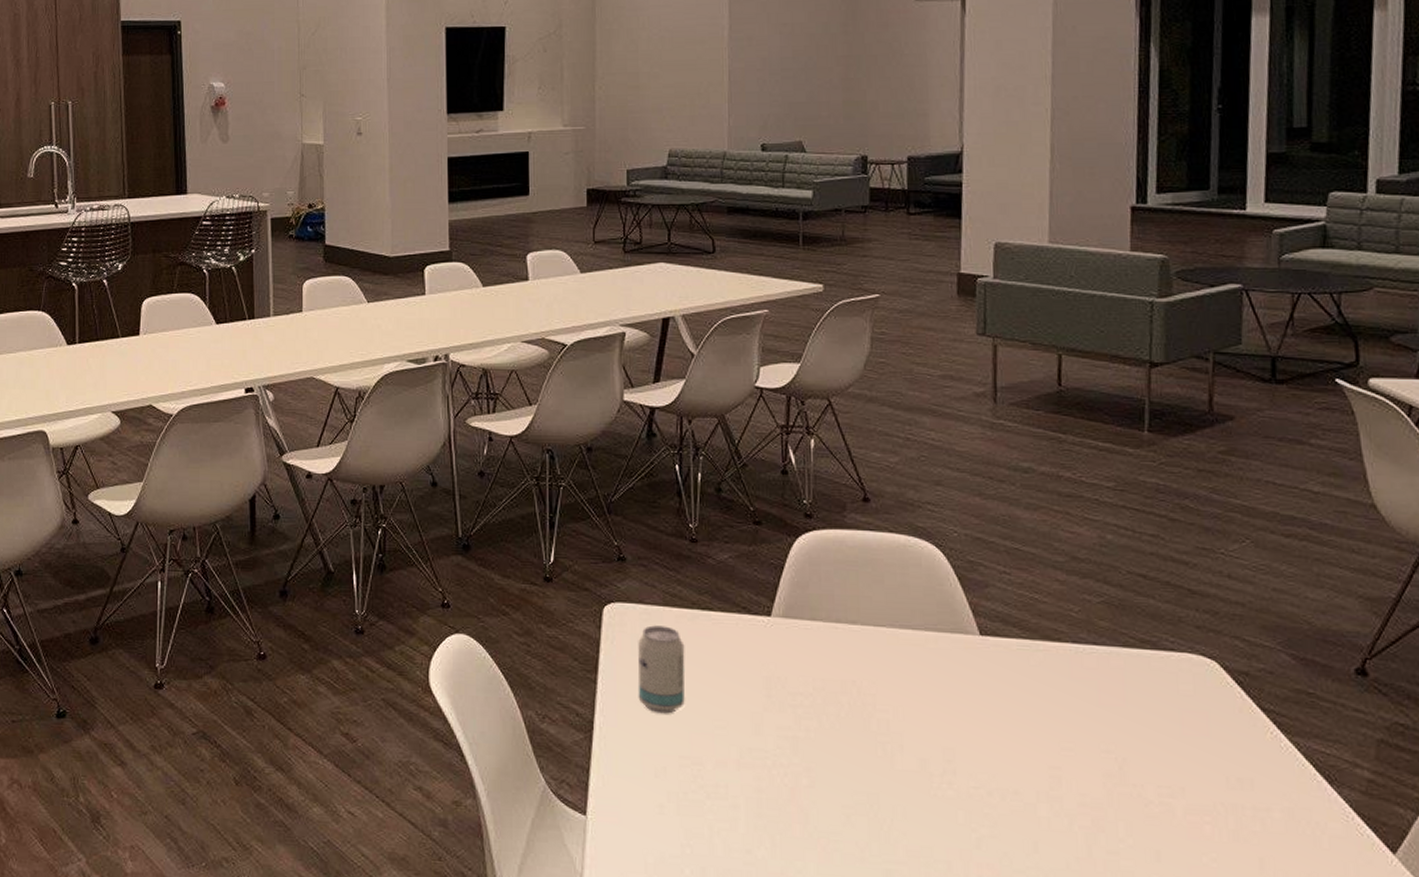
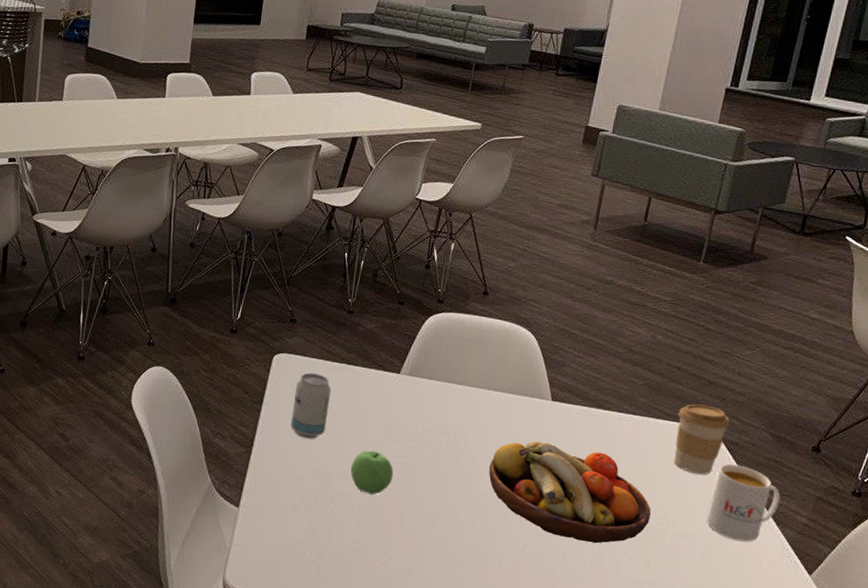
apple: none [726,723,785,784] -> present [350,450,394,495]
fruit bowl: none [912,692,1147,830] -> present [489,441,651,544]
coffee cup: none [1156,622,1232,721] -> present [673,404,730,475]
mug: none [1227,702,1326,812] -> present [707,463,781,542]

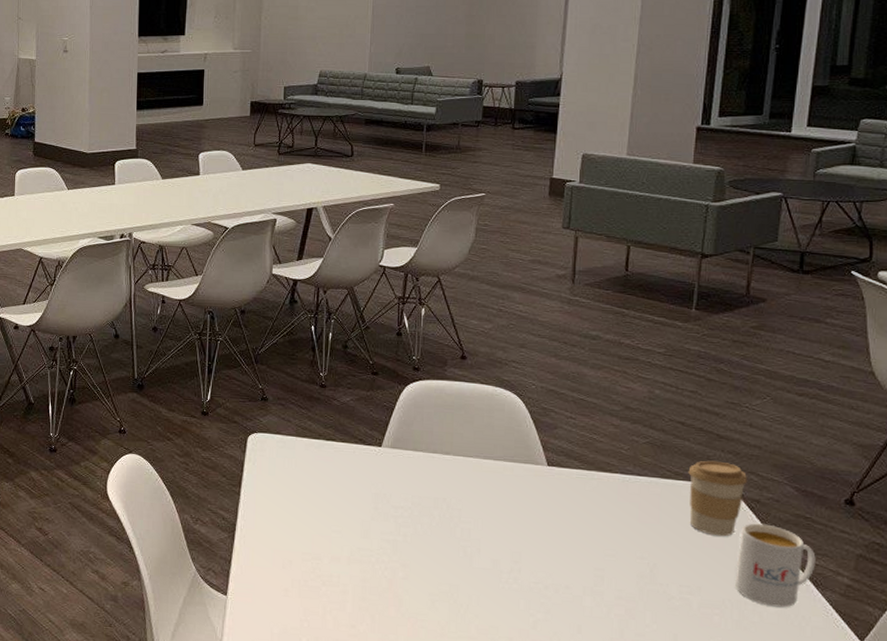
beverage can: present [290,372,332,439] -> none [272,451,312,520]
apple: present [350,450,394,495] -> none [339,529,386,575]
fruit bowl: present [489,441,651,544] -> none [488,510,671,617]

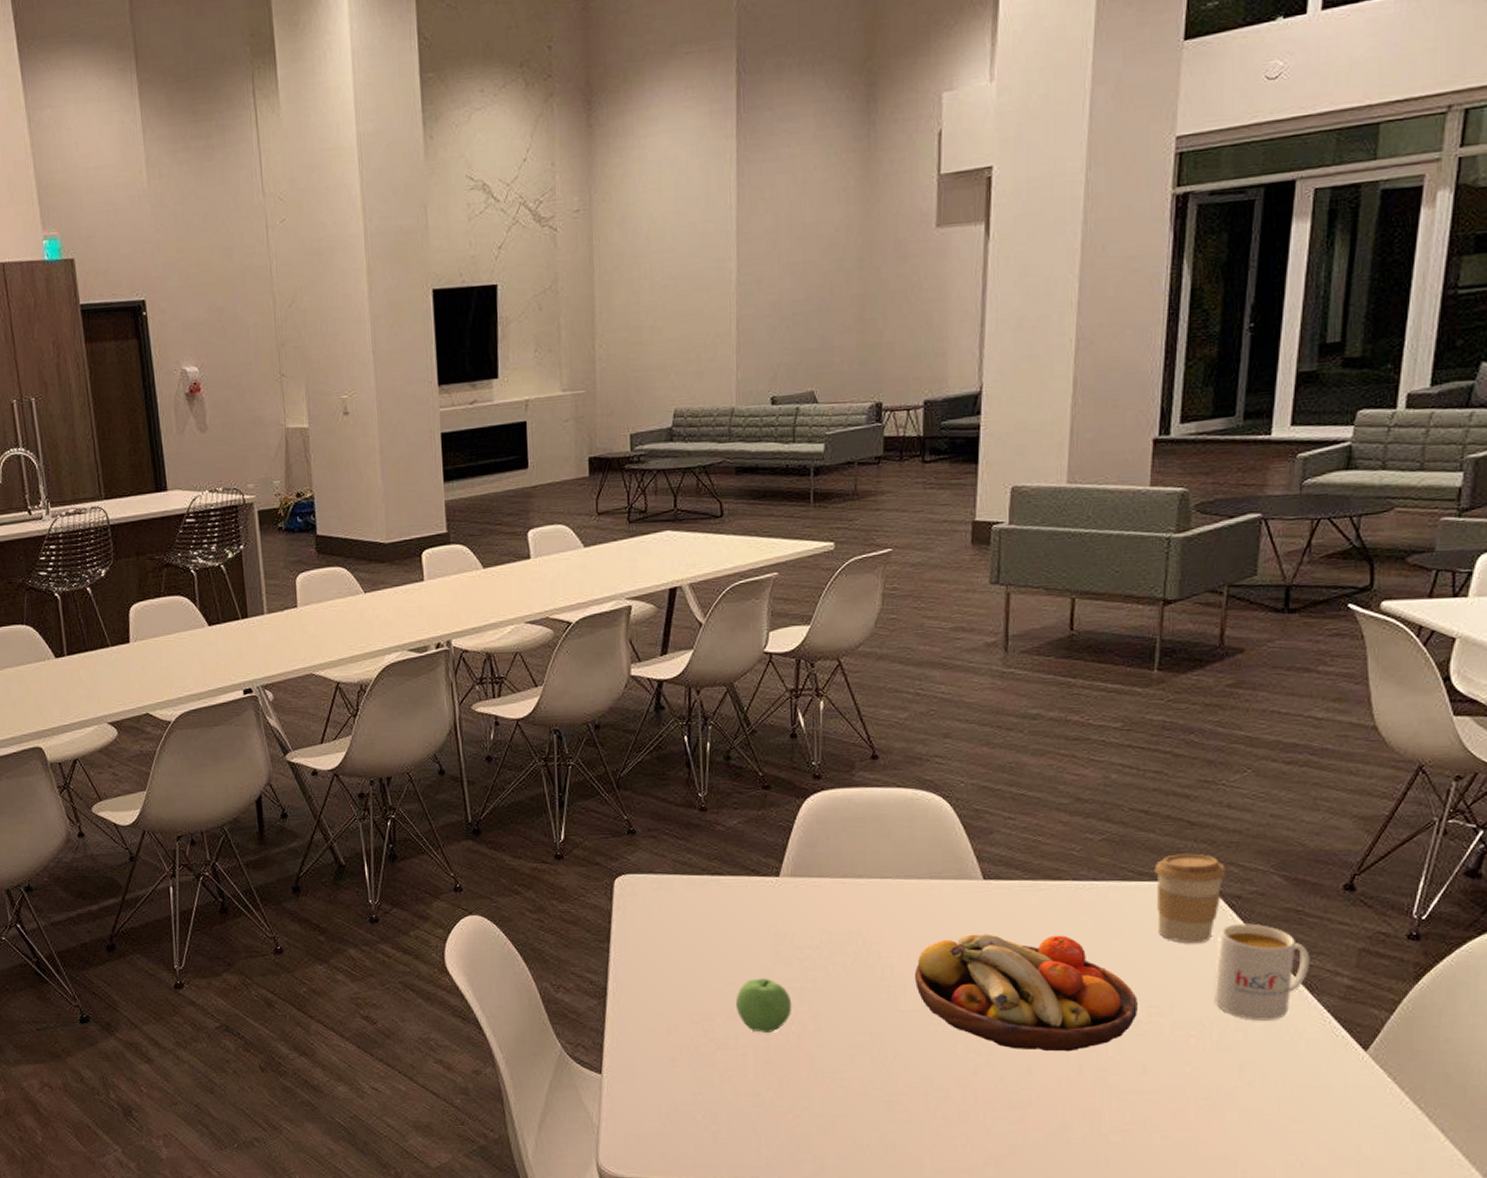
apple: none [339,529,386,575] -> present [735,978,792,1033]
fruit bowl: none [488,510,671,617] -> present [915,934,1138,1052]

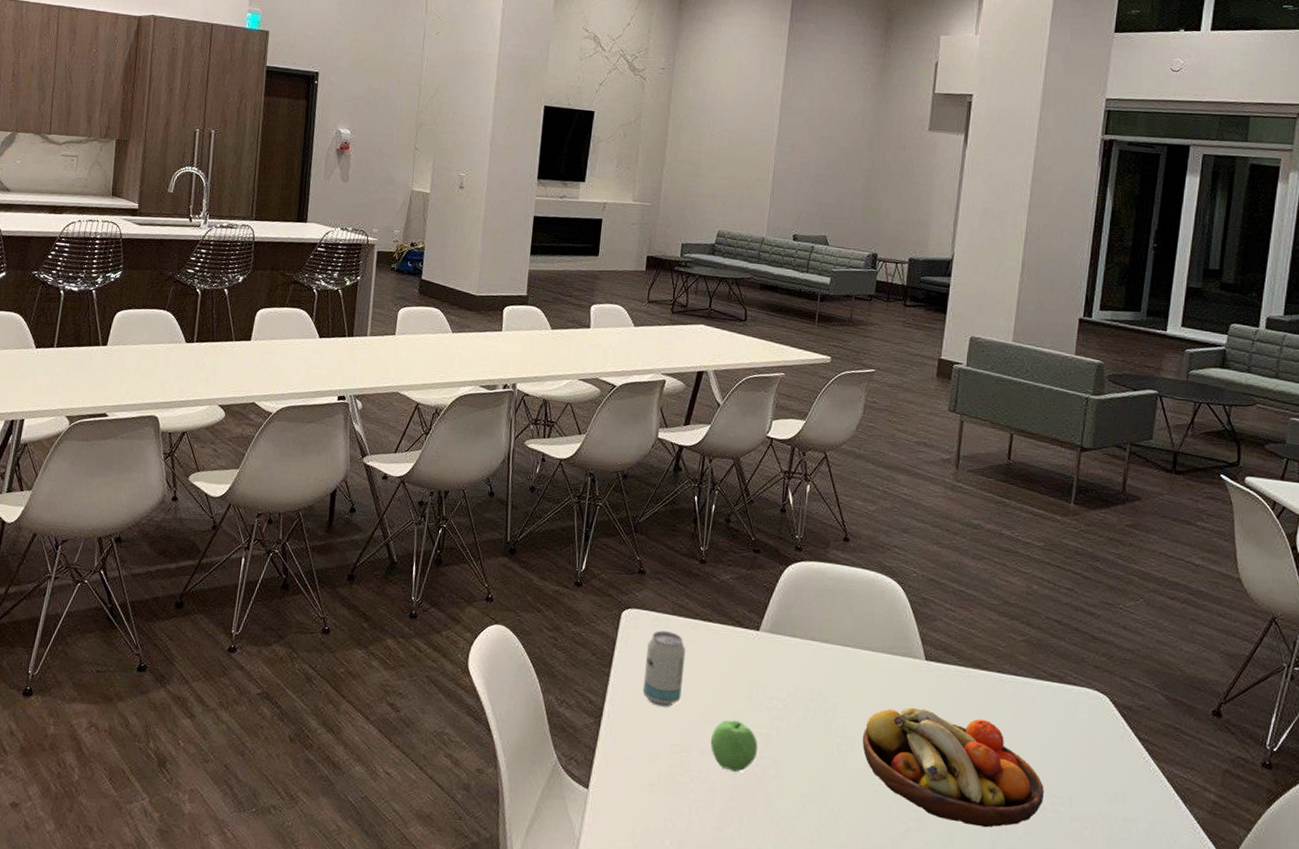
beverage can: none [649,893,696,976] -> present [642,630,686,707]
coffee cup: present [1154,853,1227,944] -> none [1063,662,1121,745]
mug: present [1214,923,1310,1021] -> none [1106,731,1184,824]

